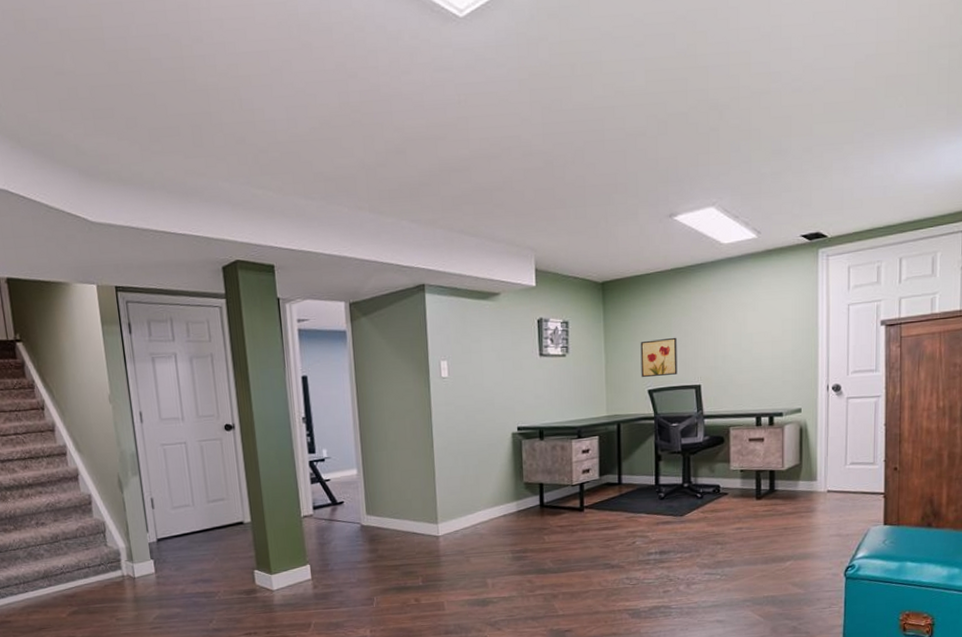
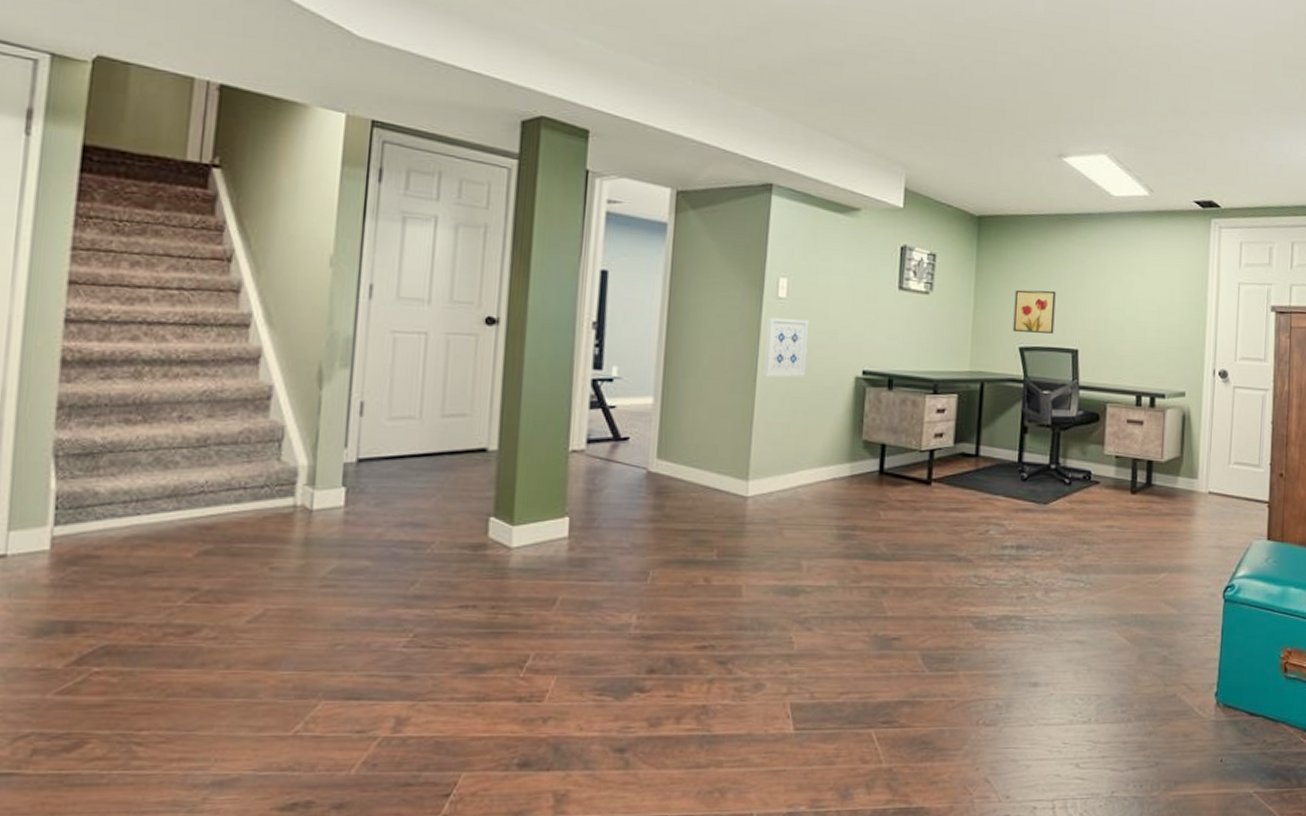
wall art: none [436,393,472,443] -> present [764,316,809,378]

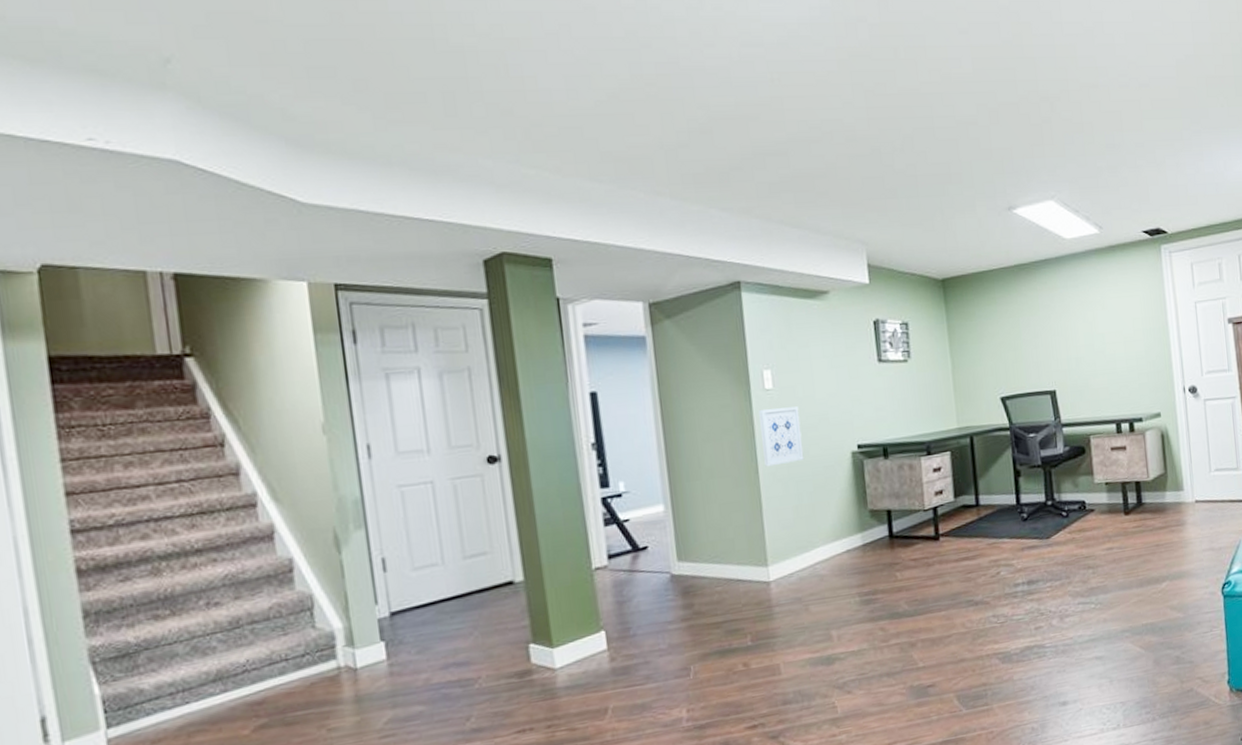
wall art: present [1013,289,1056,334] -> none [988,338,1031,384]

